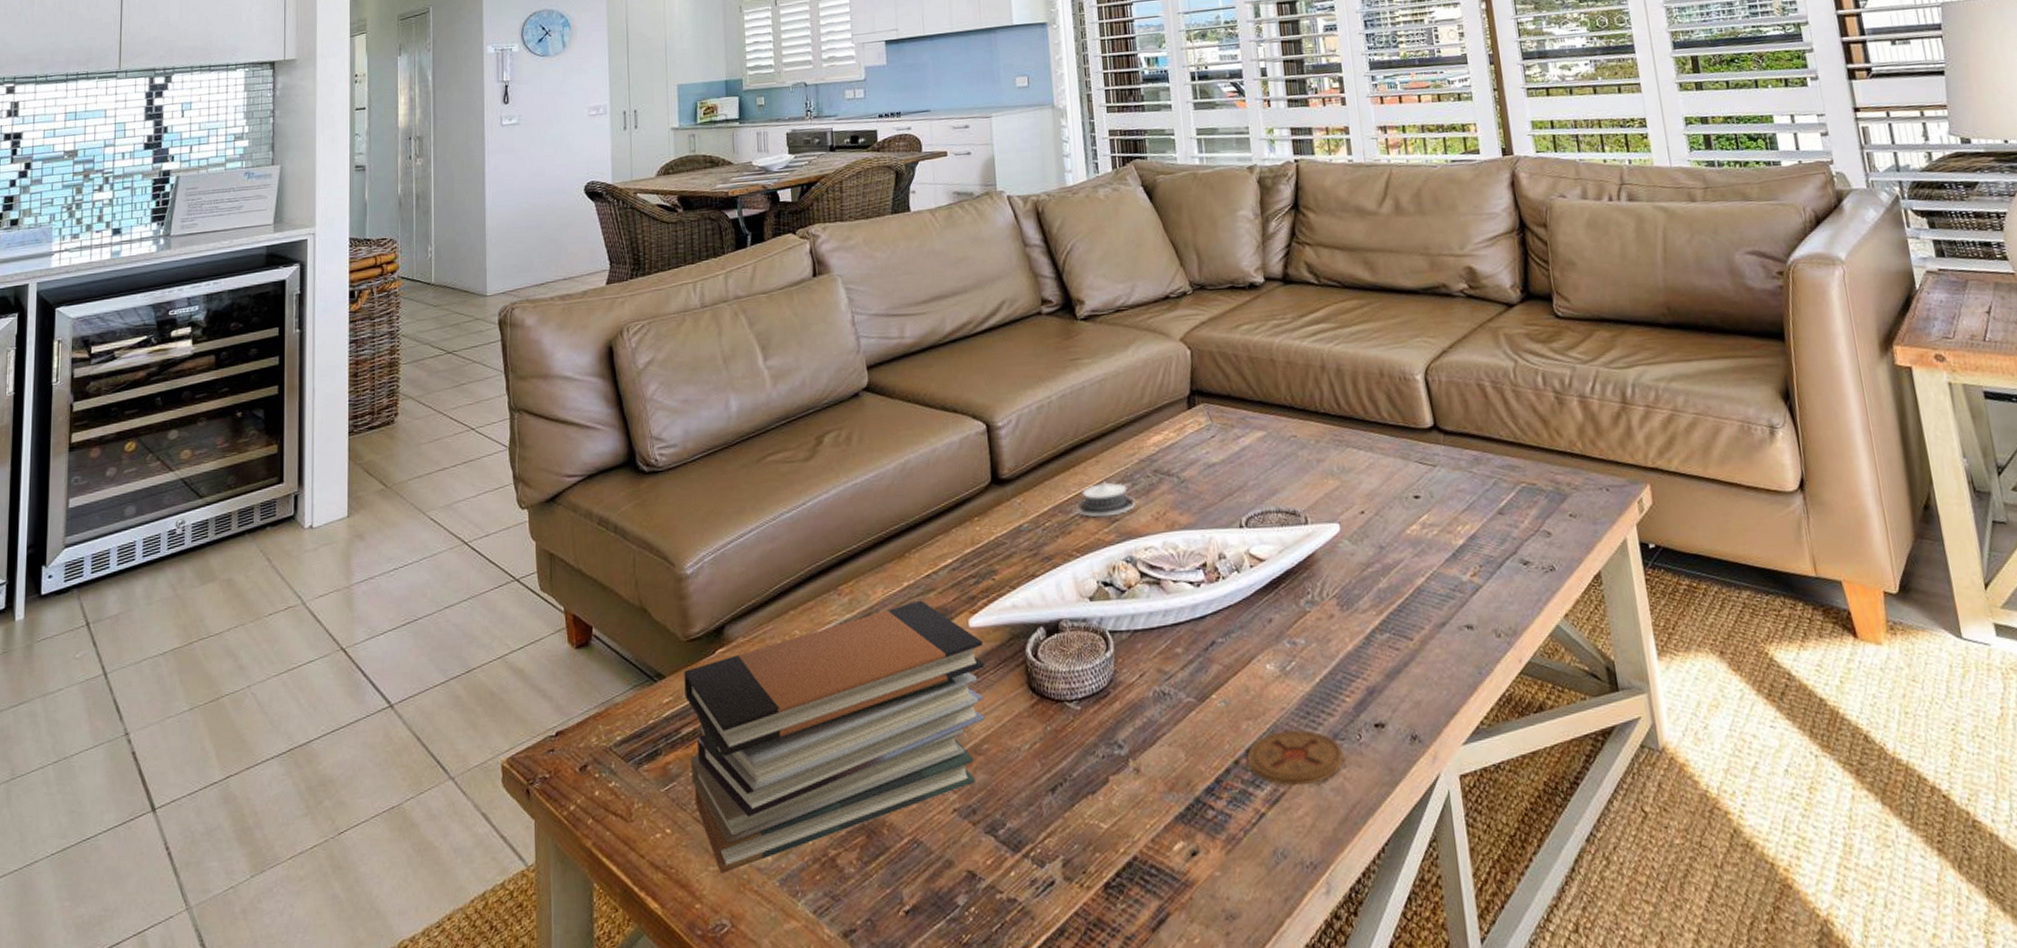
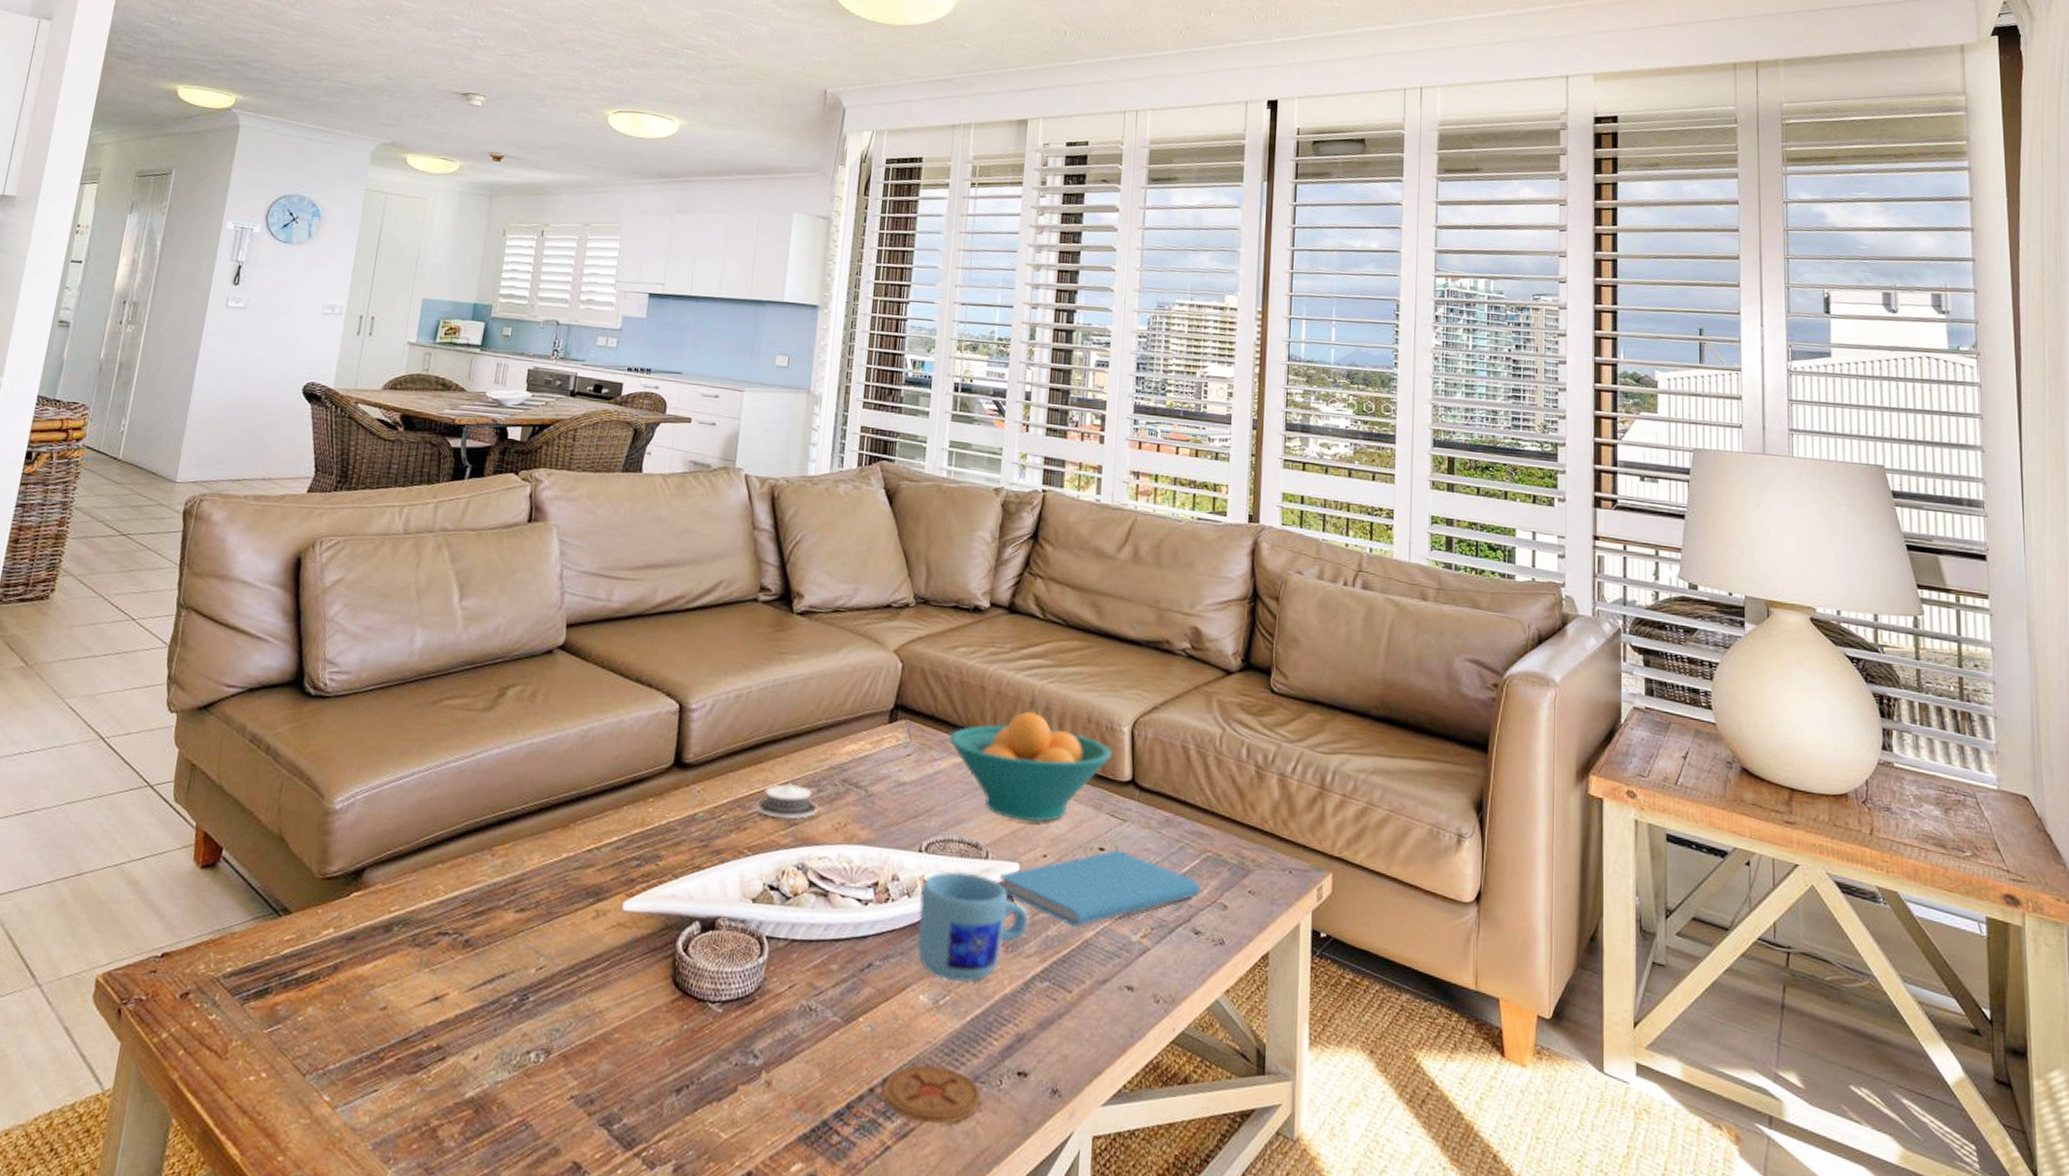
book stack: present [684,600,985,874] -> none [298,874,635,1128]
mug: none [1248,540,1359,647] -> present [918,871,1029,983]
fruit bowl: none [1249,376,1410,482] -> present [949,712,1112,822]
book: none [1322,496,1522,576] -> present [1000,851,1201,927]

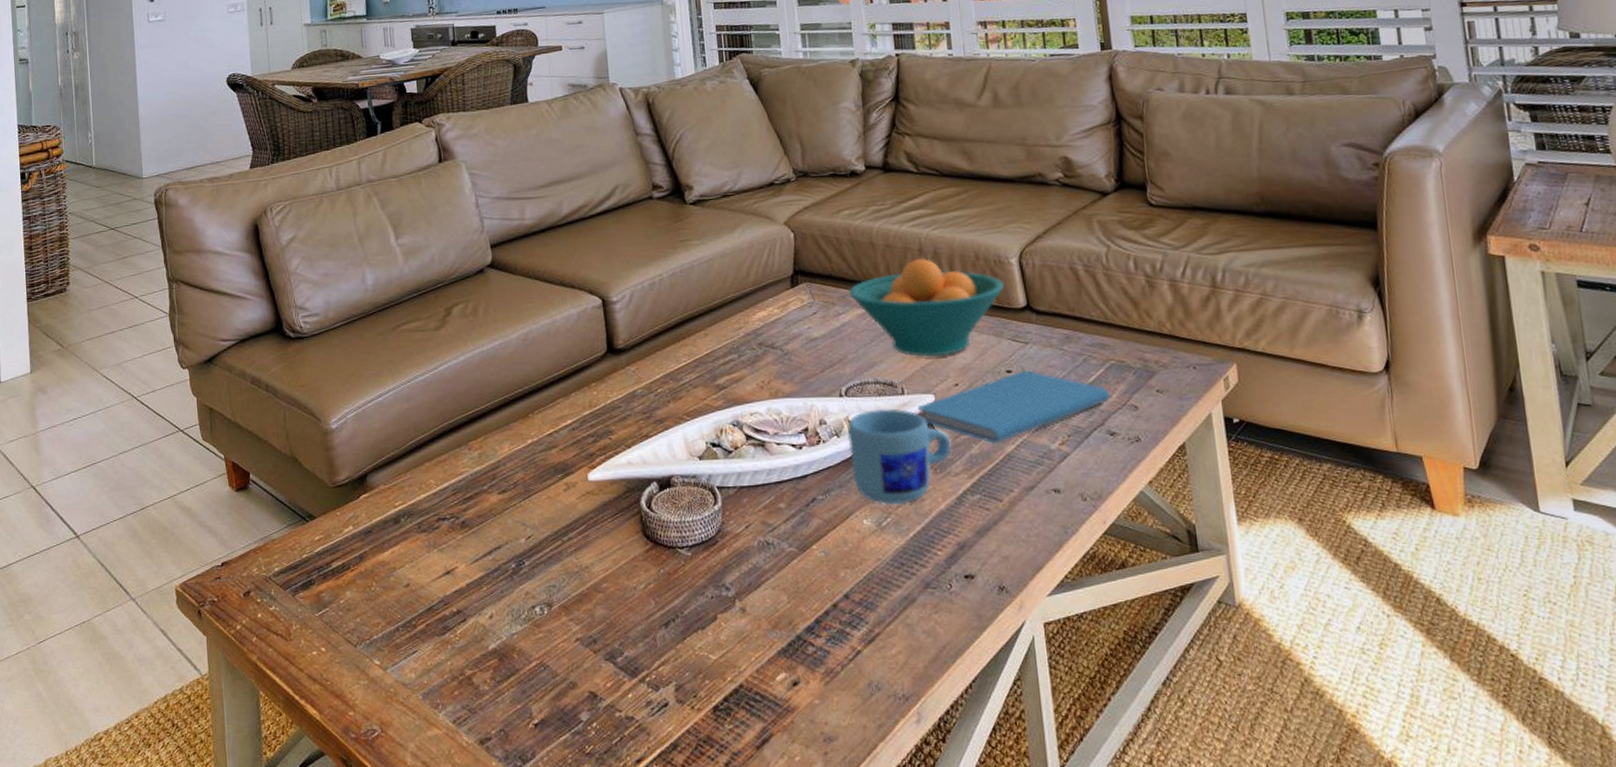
architectural model: present [755,782,818,819] -> none [685,352,742,386]
coaster: present [882,1064,981,1125] -> none [844,578,935,628]

